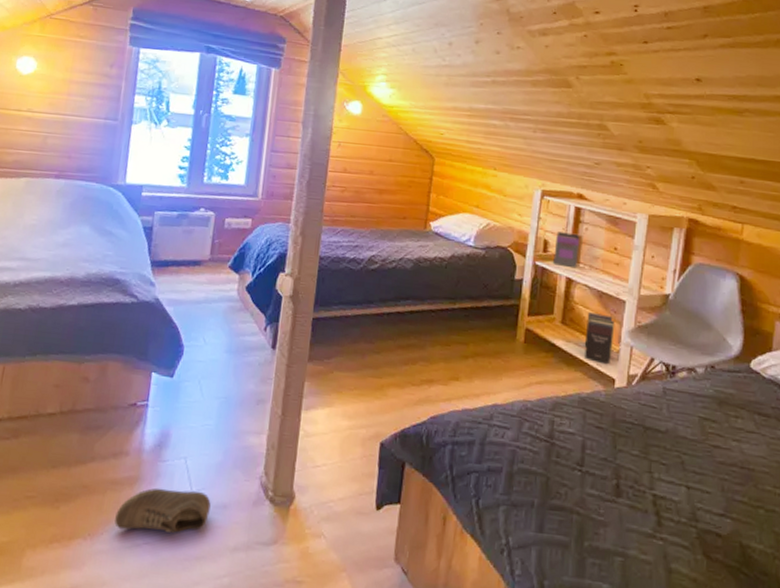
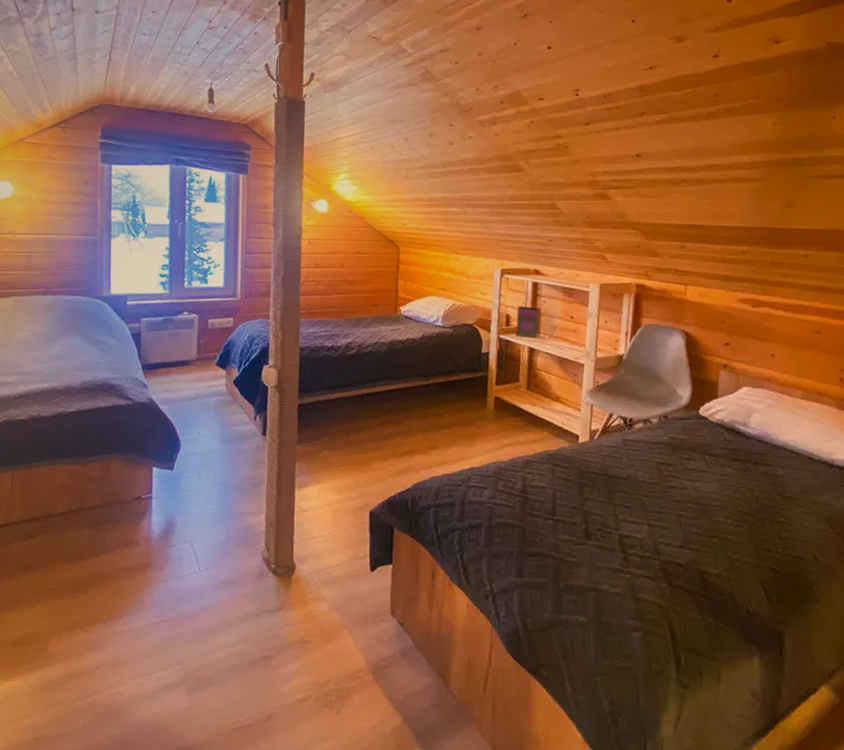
shoe: present [114,487,211,533] -> none [131,570,219,611]
books: present [584,311,615,364] -> none [549,376,576,422]

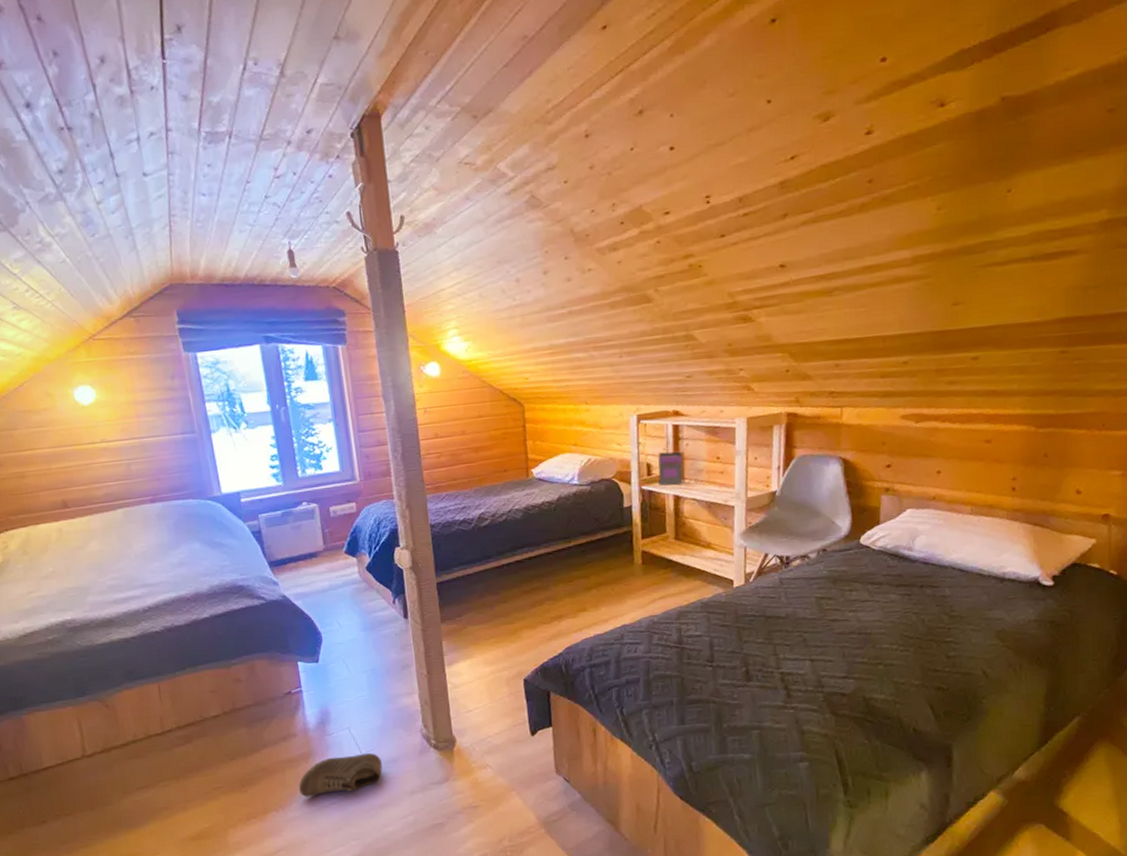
shoe: none [131,570,219,611] -> present [299,752,383,798]

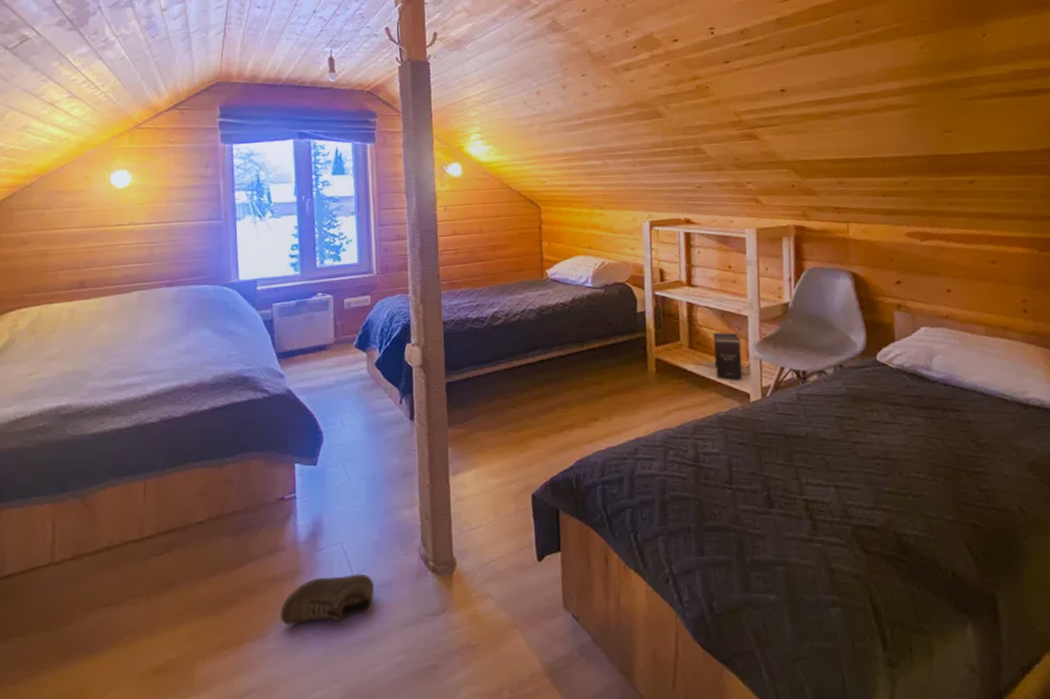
books: present [658,451,686,486] -> none [670,258,698,293]
books: none [699,522,728,568] -> present [713,332,743,380]

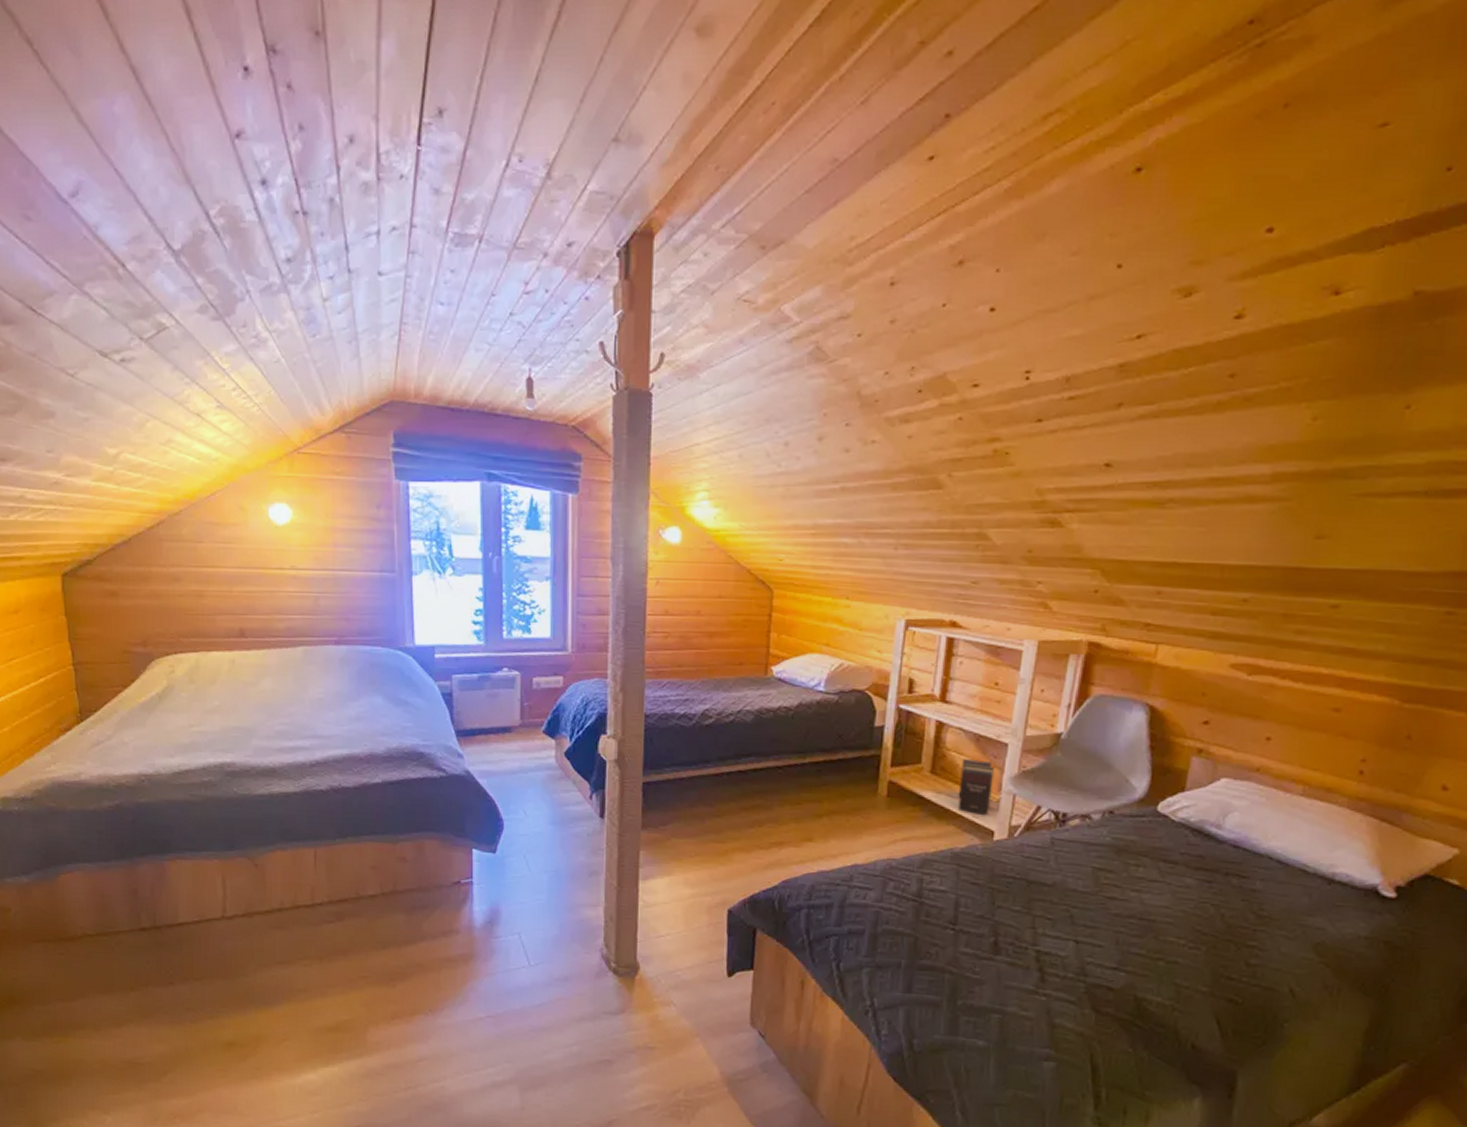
shoe: present [281,573,374,626] -> none [454,963,551,1006]

